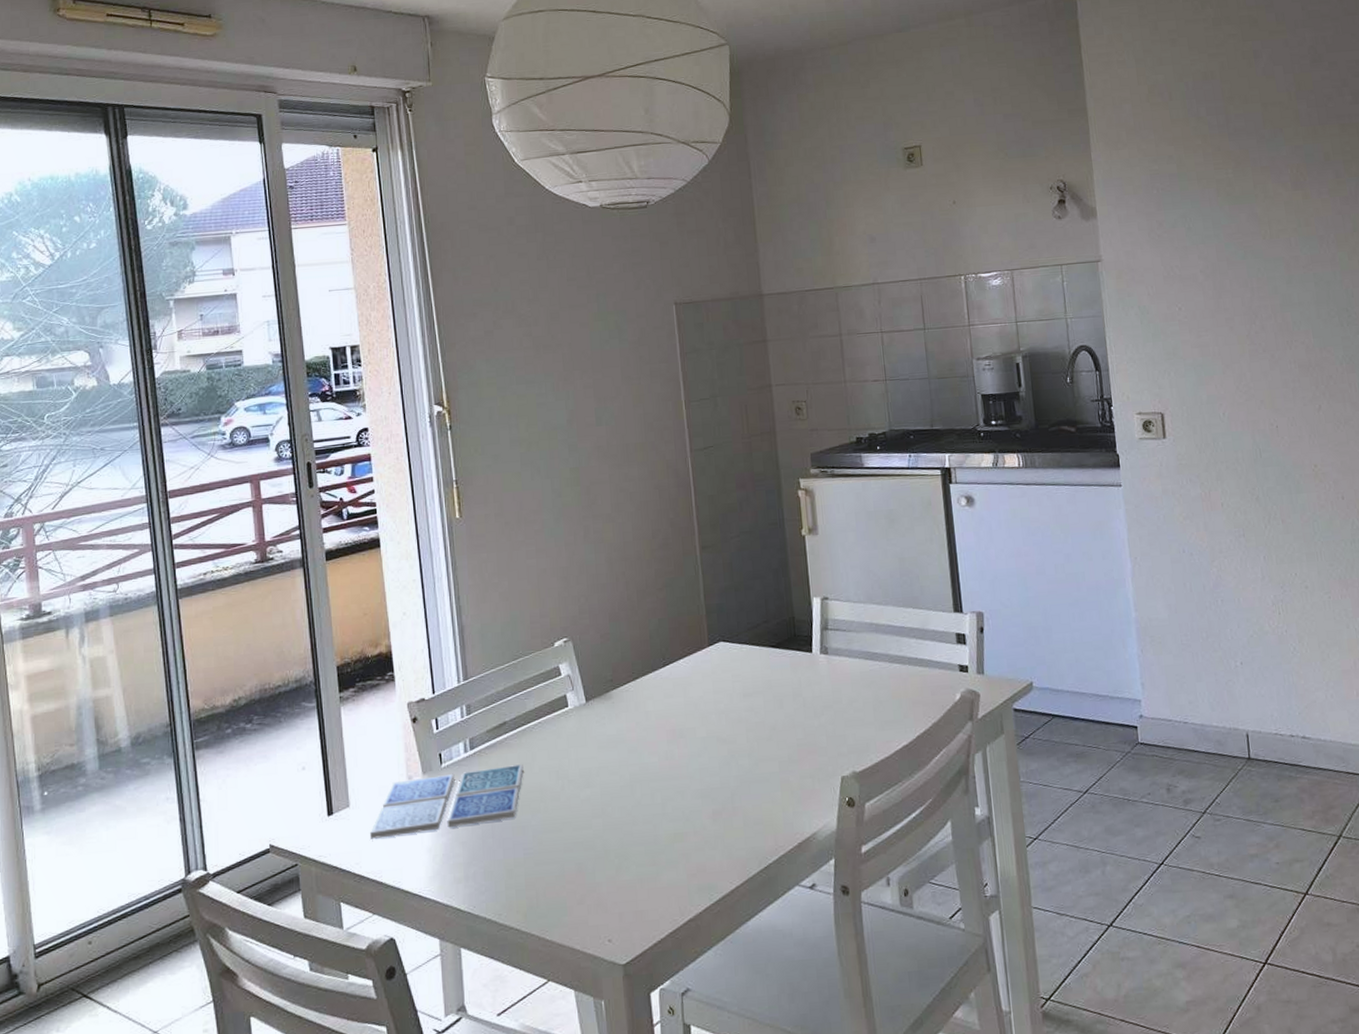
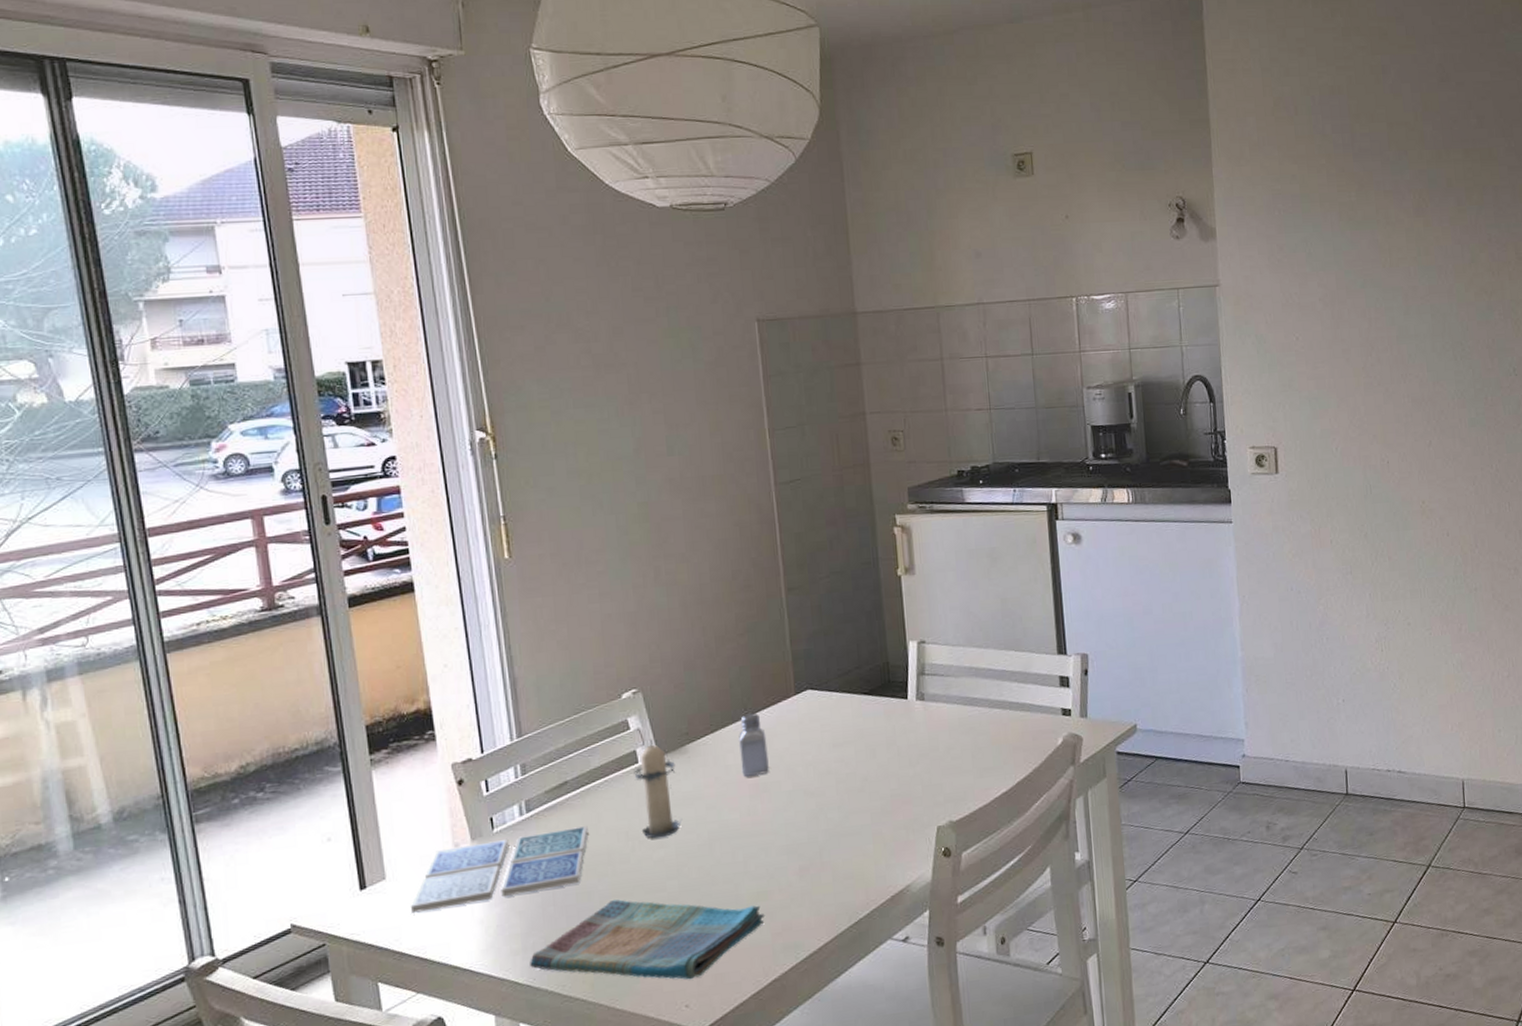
dish towel: none [471,835,682,915] -> present [530,899,765,980]
candle: none [564,685,607,778] -> present [634,739,683,839]
saltshaker: none [658,663,685,722] -> present [739,713,769,776]

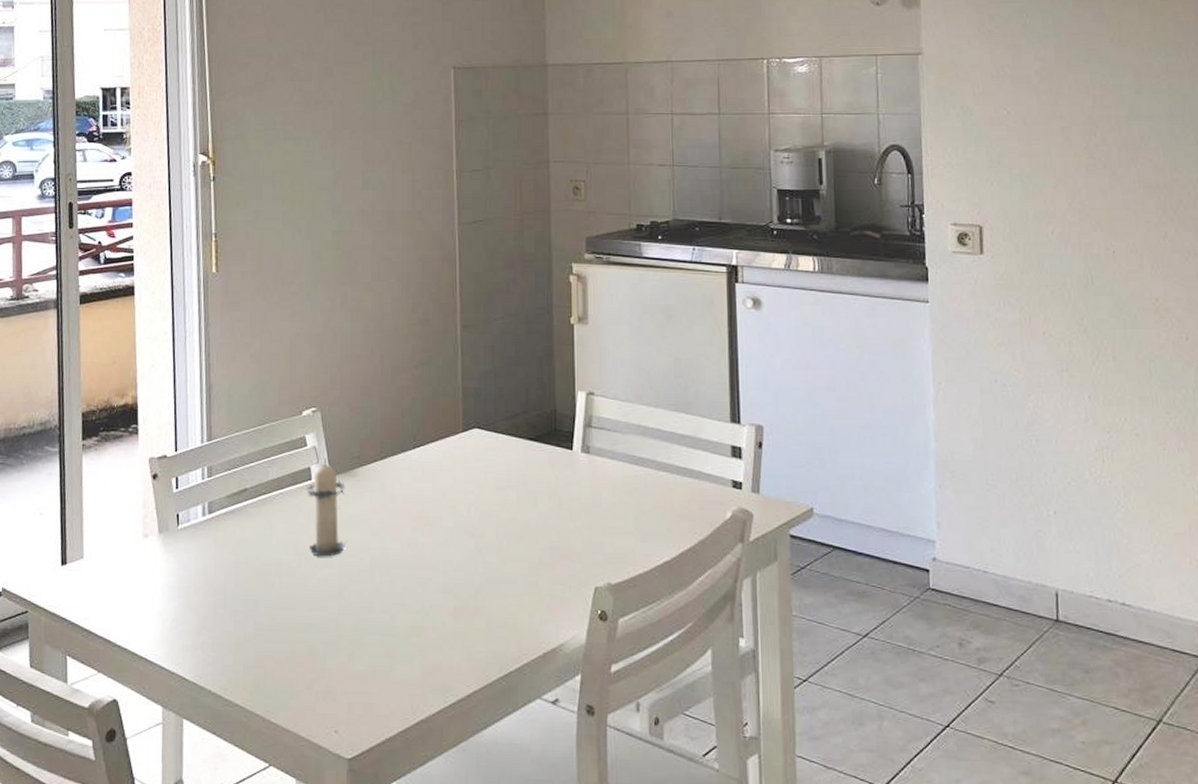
drink coaster: present [410,826,588,913] -> none [101,534,261,595]
dish towel: present [530,899,765,980] -> none [198,612,418,705]
saltshaker: present [739,713,769,776] -> none [406,445,432,508]

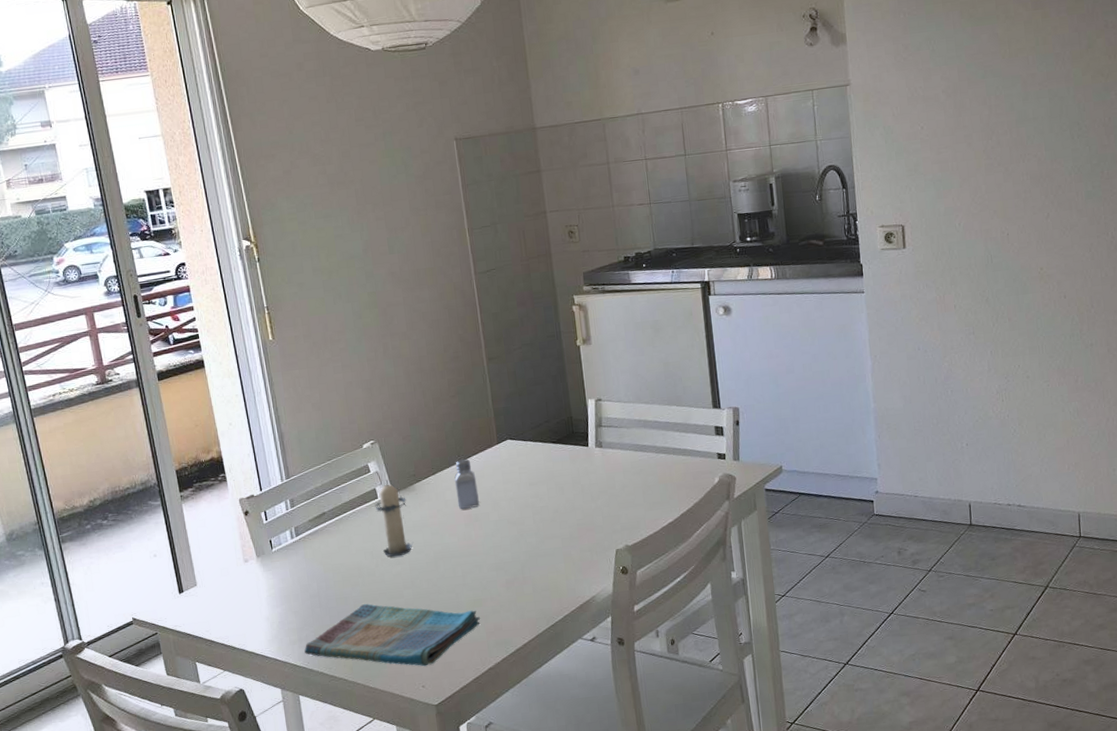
dish towel: none [198,612,418,705] -> present [304,604,481,667]
saltshaker: none [406,445,432,508] -> present [454,459,479,509]

